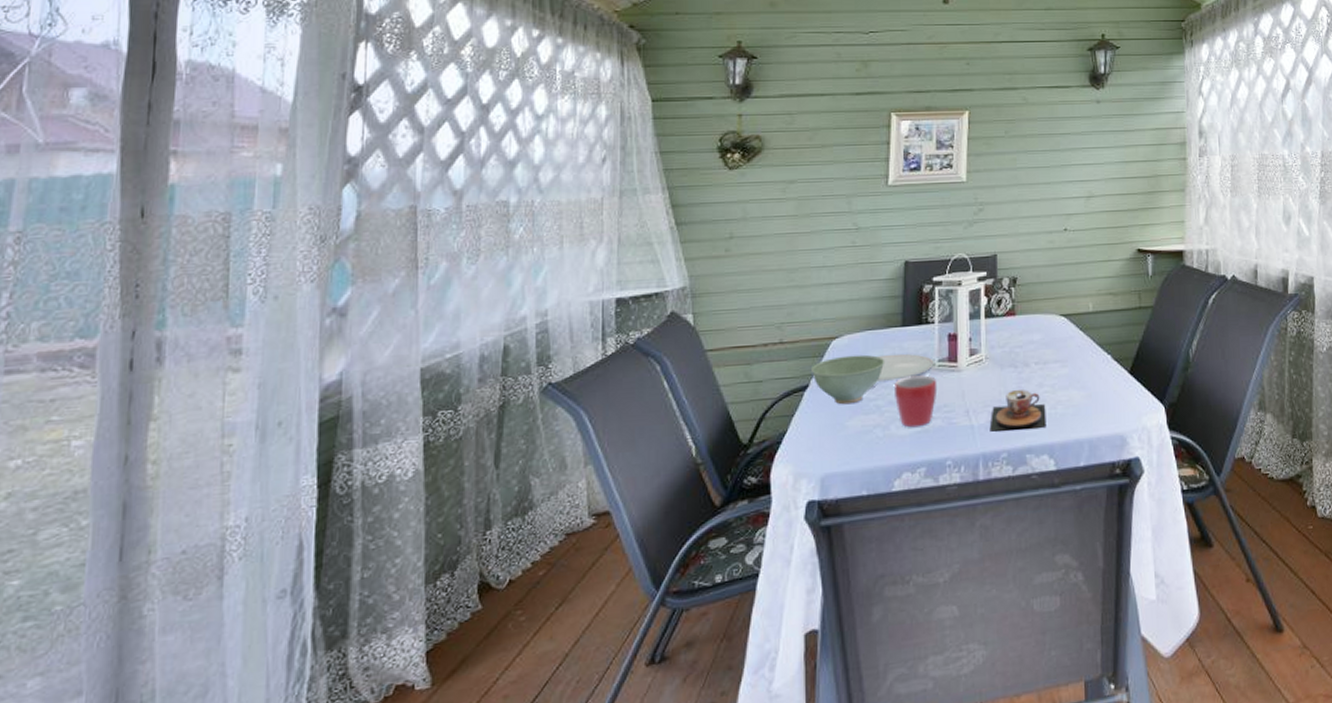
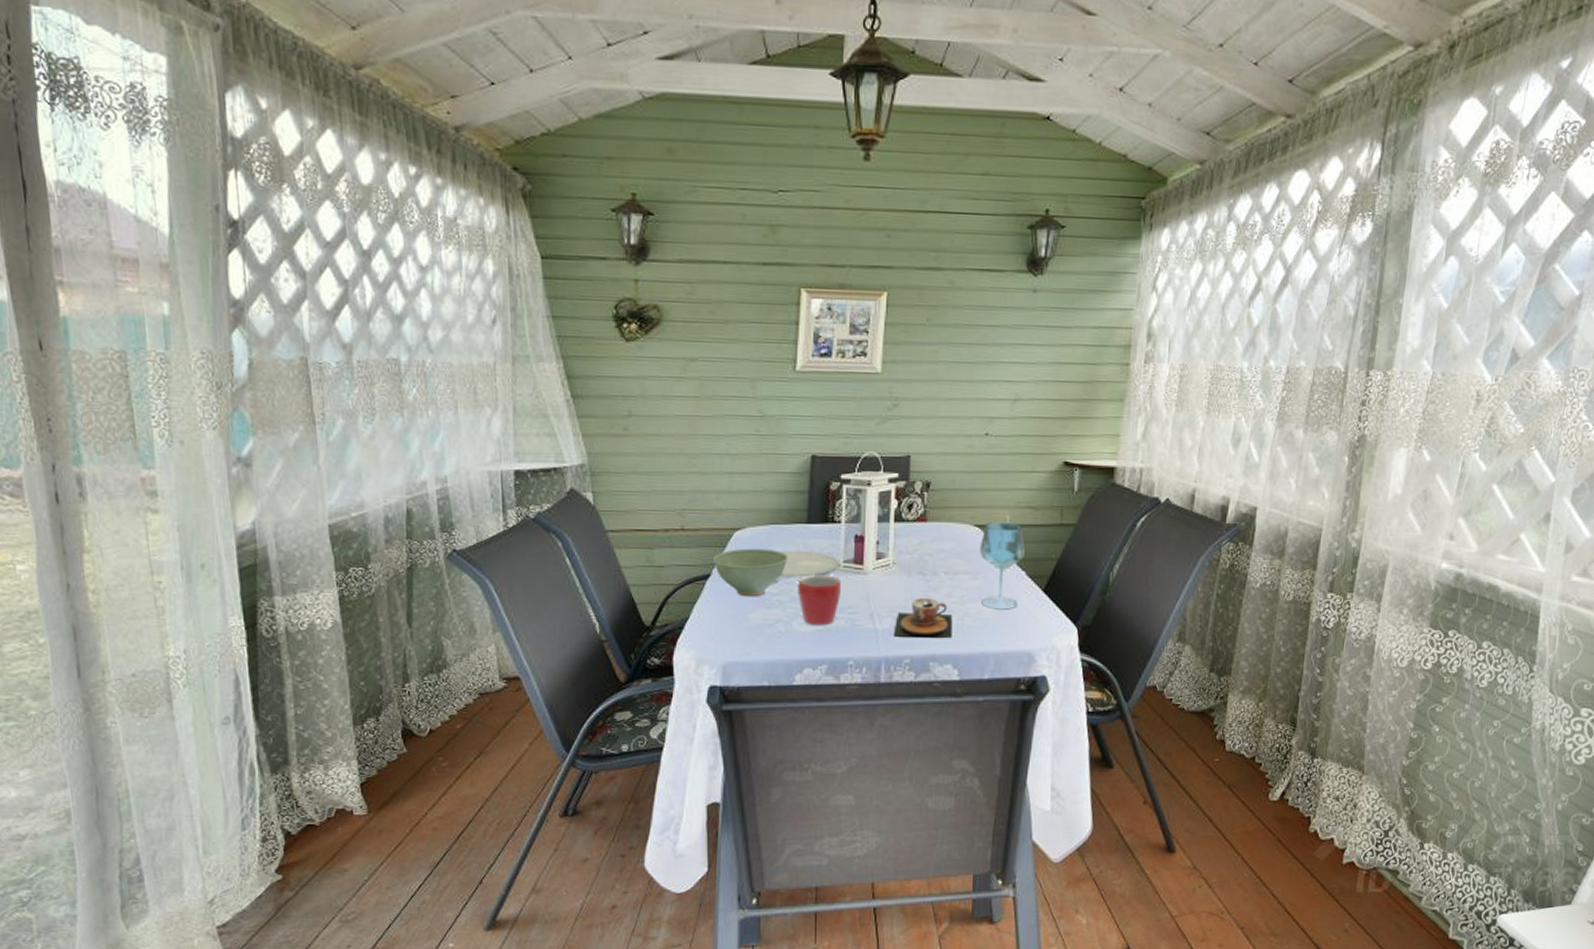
wine glass: none [1066,309,1110,395] -> present [979,522,1026,610]

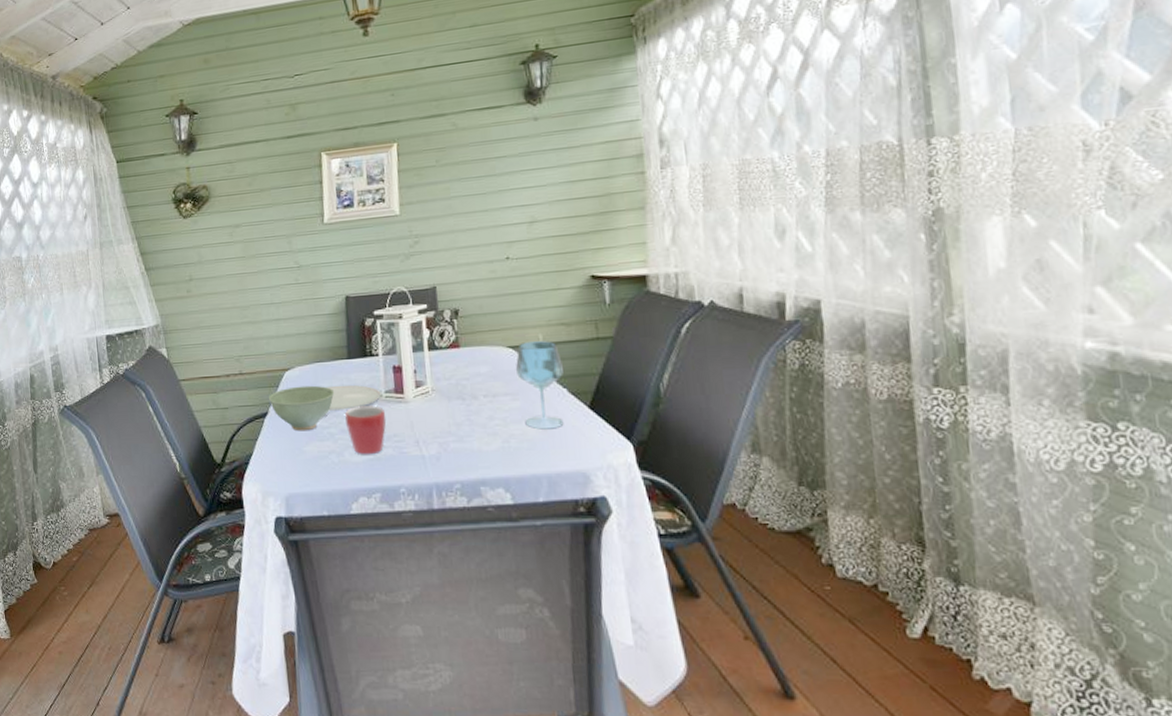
teacup: present [893,598,953,639] -> none [441,422,500,463]

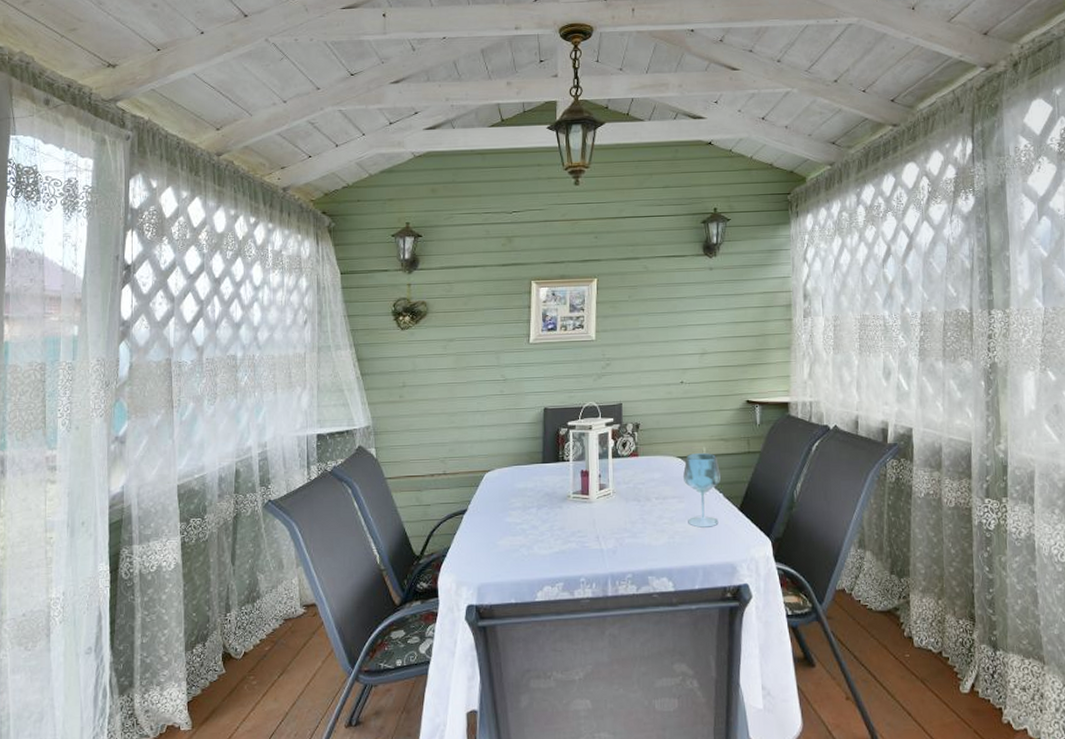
bowl: present [268,385,335,432] -> none [468,486,529,527]
plate: present [326,384,381,411] -> none [521,486,569,509]
mug: present [345,406,387,455] -> none [537,505,573,549]

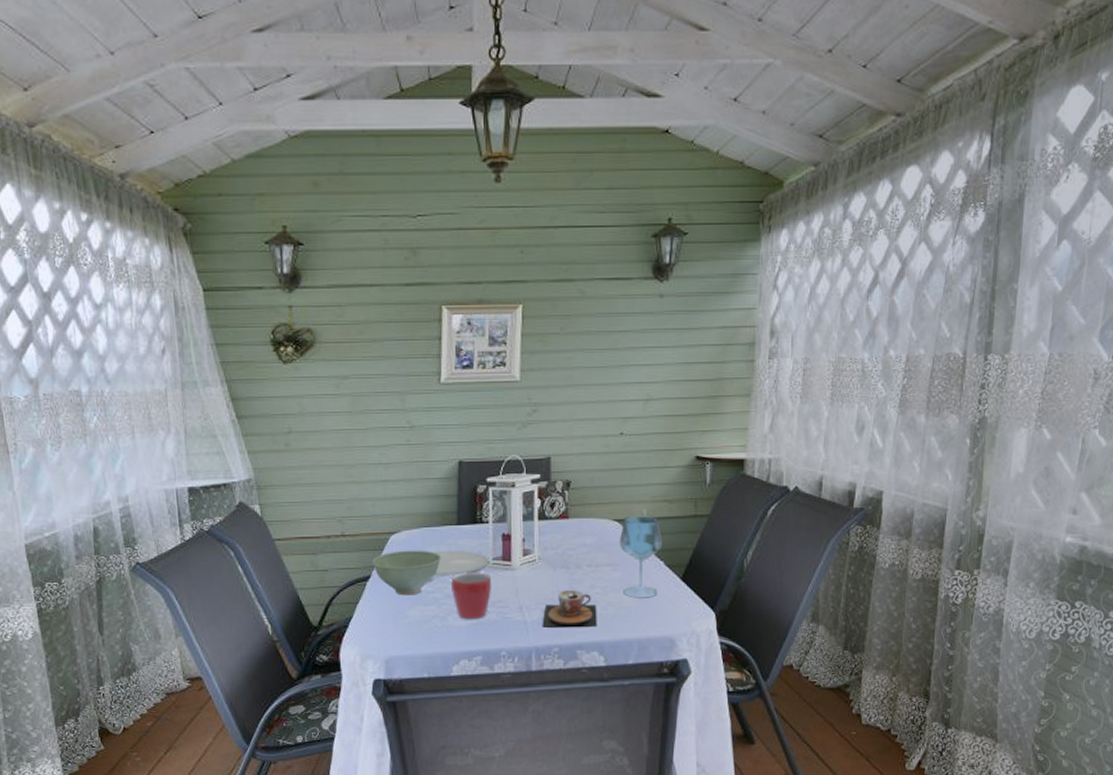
bowl: none [468,486,529,527] -> present [371,550,442,596]
plate: none [521,486,569,509] -> present [433,550,489,576]
mug: none [537,505,573,549] -> present [451,572,492,620]
teacup: none [617,521,666,556] -> present [542,590,597,628]

